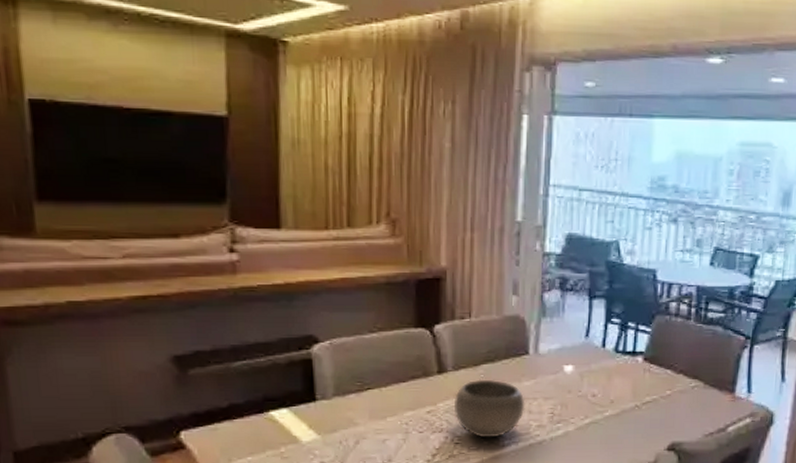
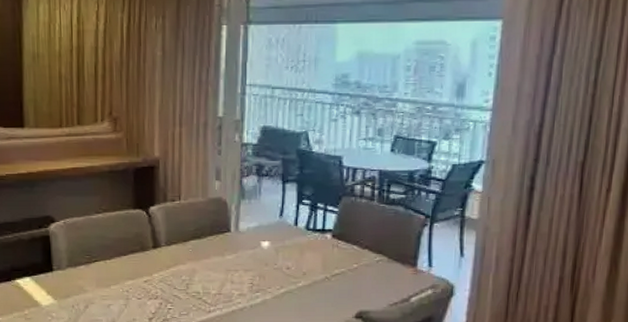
bowl: present [455,379,525,438] -> none [167,253,228,305]

